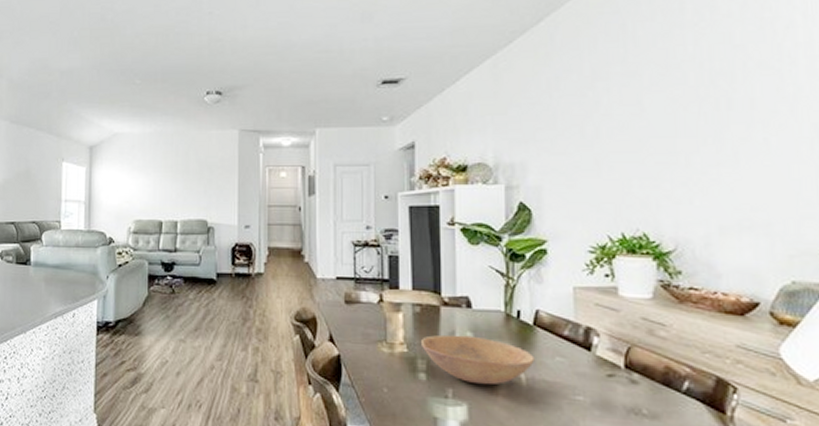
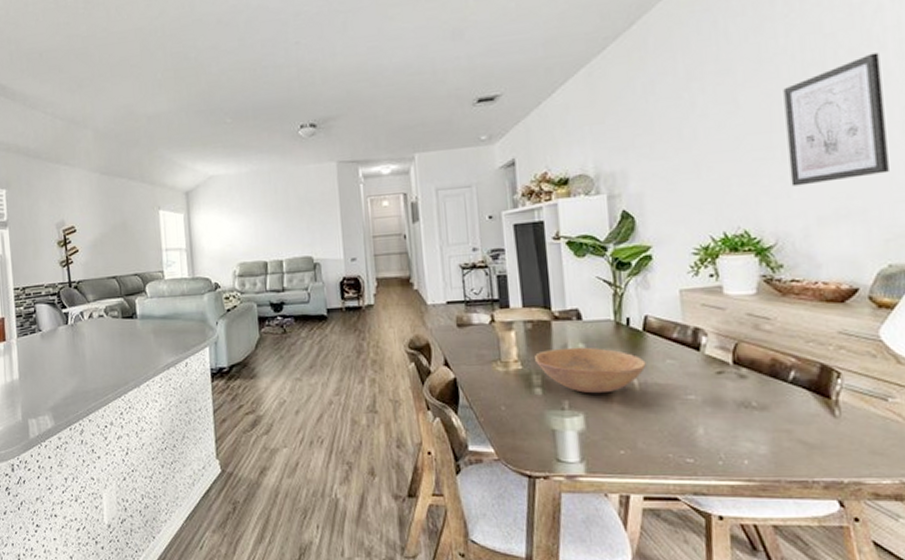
wall art: none [690,67,796,193] -> present [783,52,889,187]

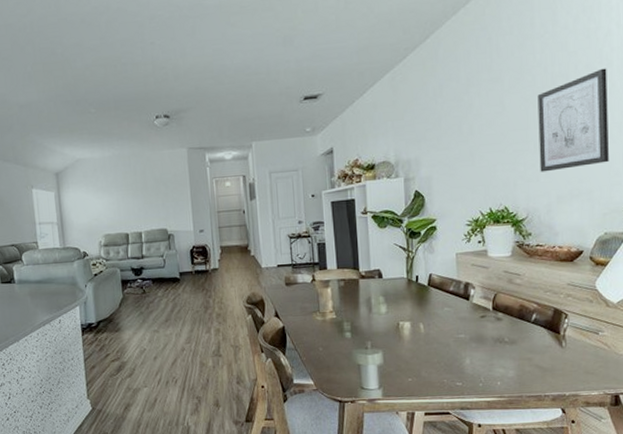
bowl: present [535,347,646,394] -> none [346,299,429,336]

